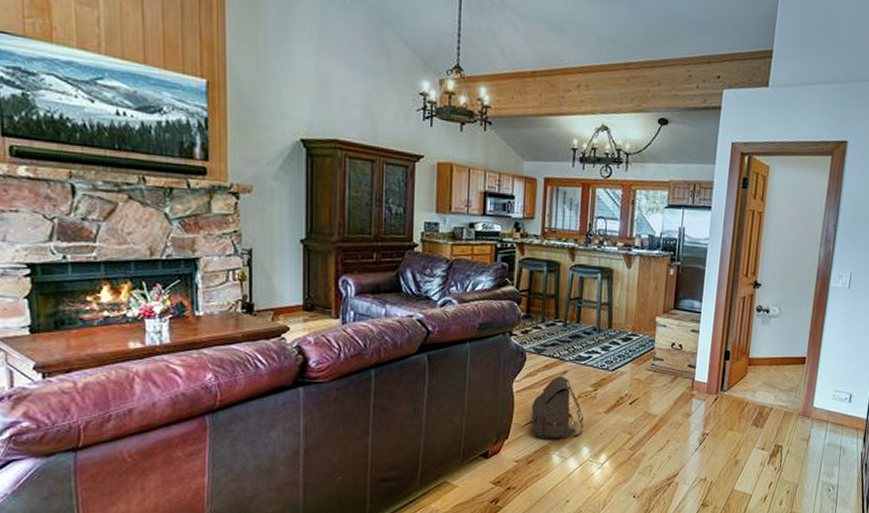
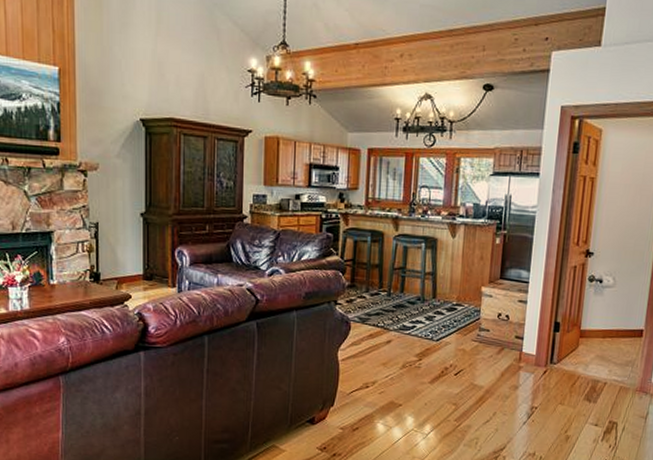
satchel: present [531,376,584,438] -> none [356,345,409,407]

